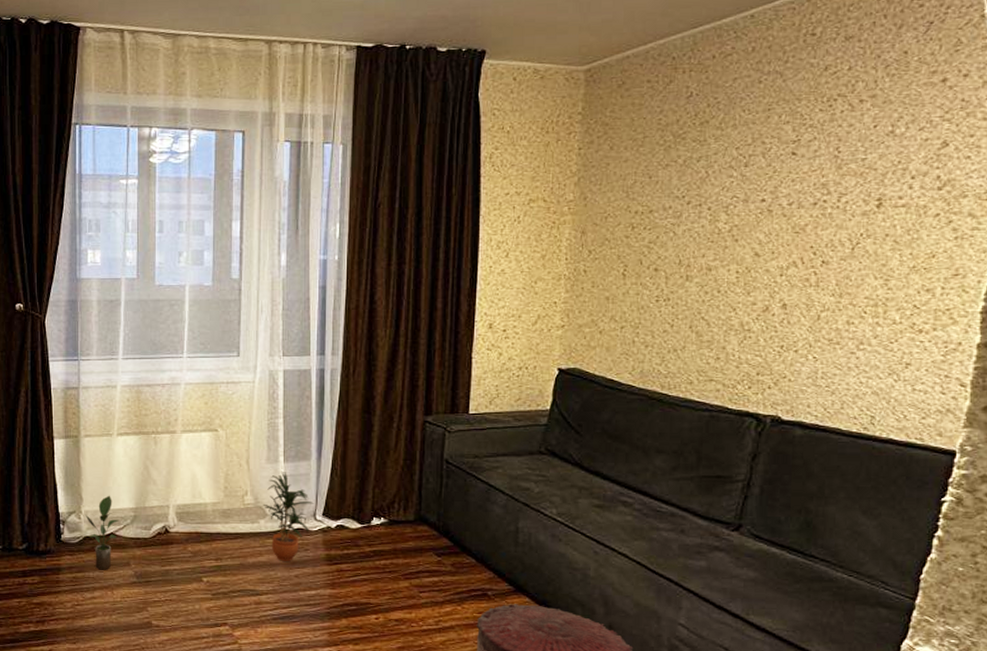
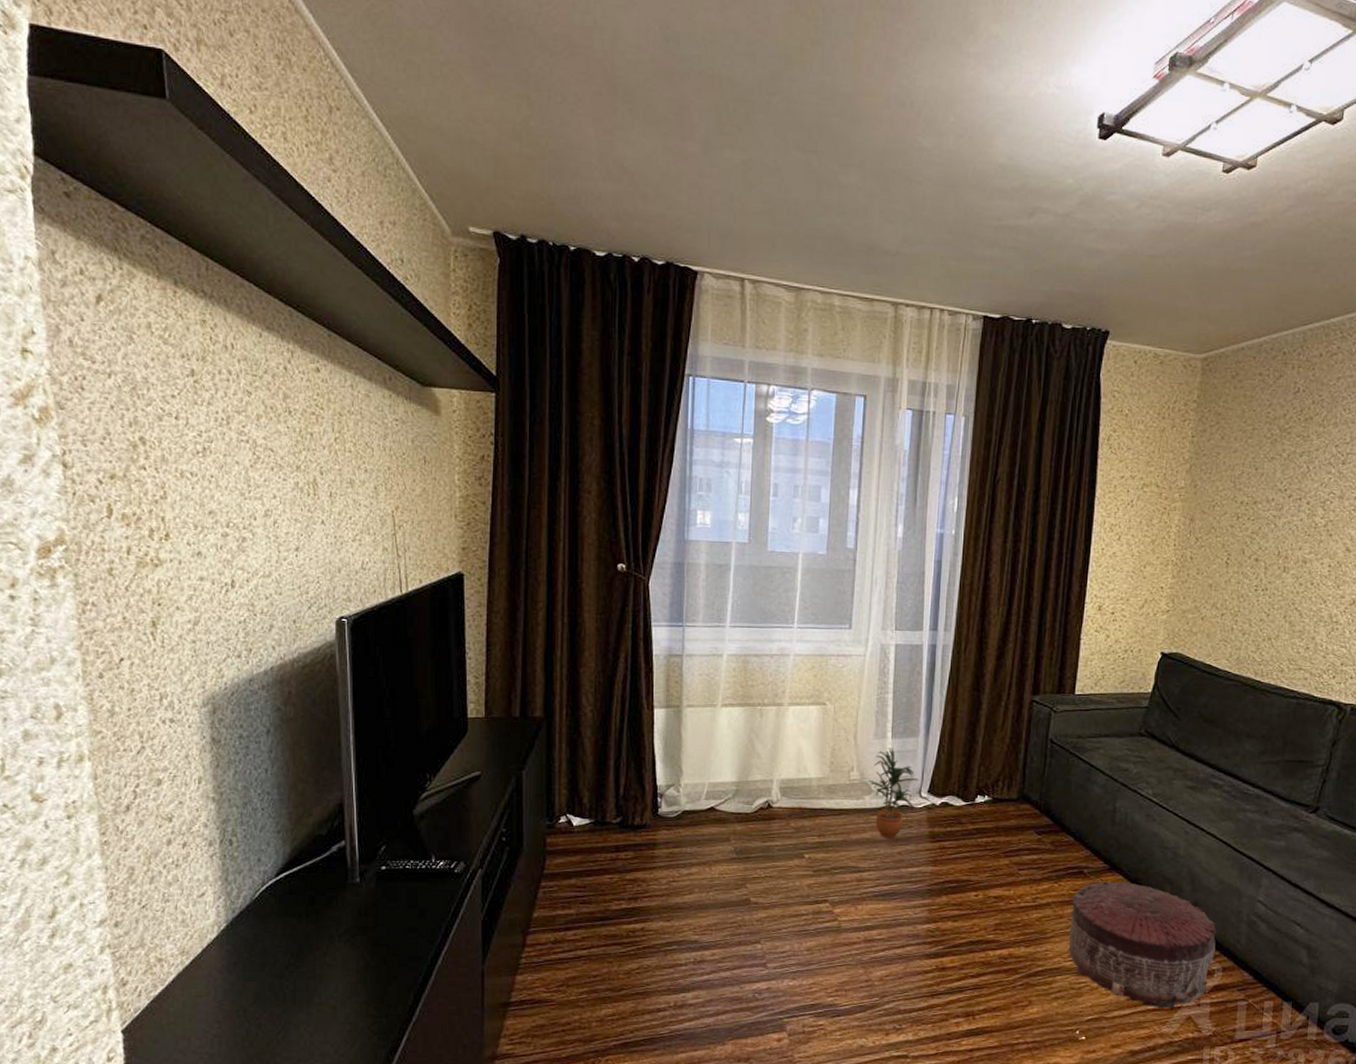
potted plant: present [85,495,120,570] -> none [684,768,721,846]

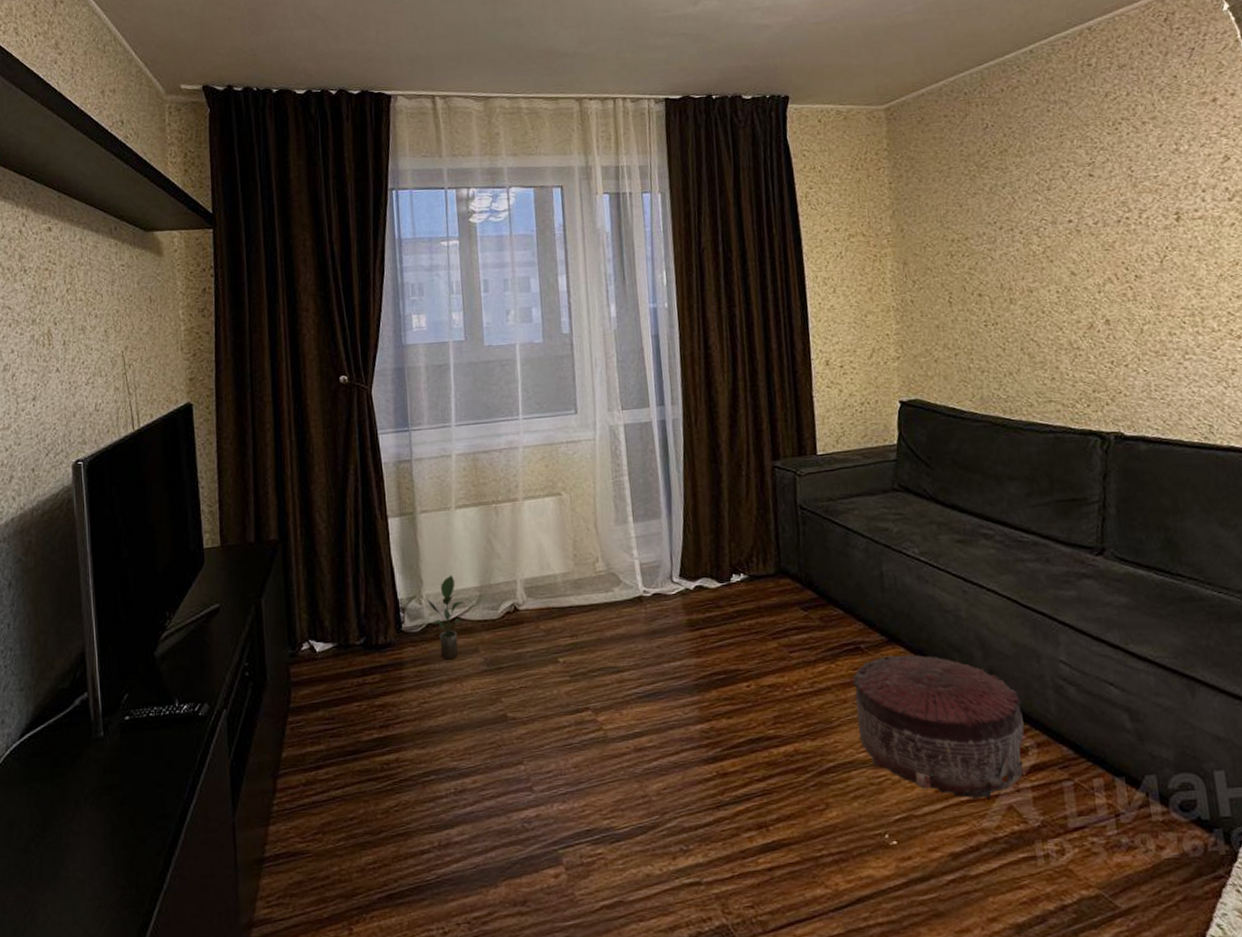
potted plant: none [684,768,721,846] -> present [426,575,465,660]
potted plant: present [868,746,920,838] -> none [615,532,669,632]

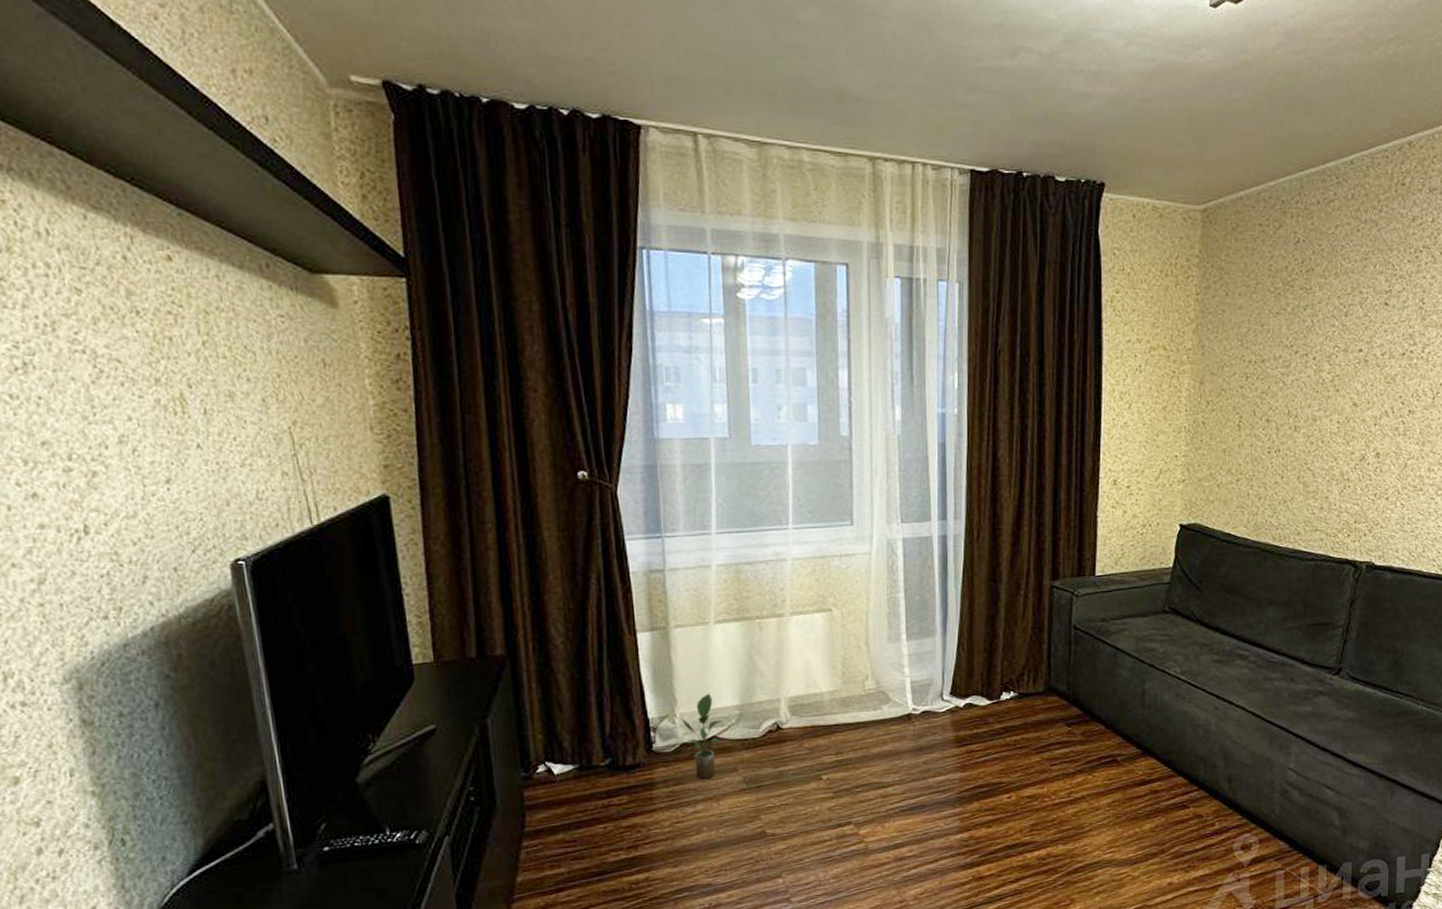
pouf: present [853,653,1024,800] -> none [1106,764,1251,890]

